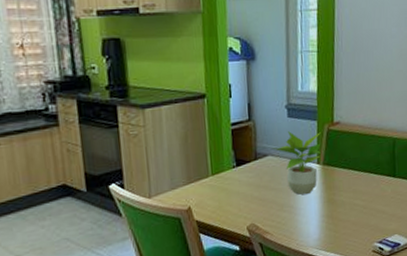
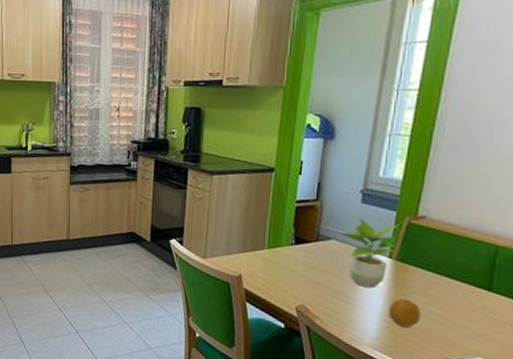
fruit: none [324,197,350,223] -> present [388,298,422,327]

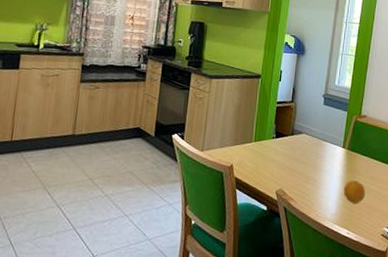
potted plant: present [338,218,399,287] -> none [307,116,349,172]

